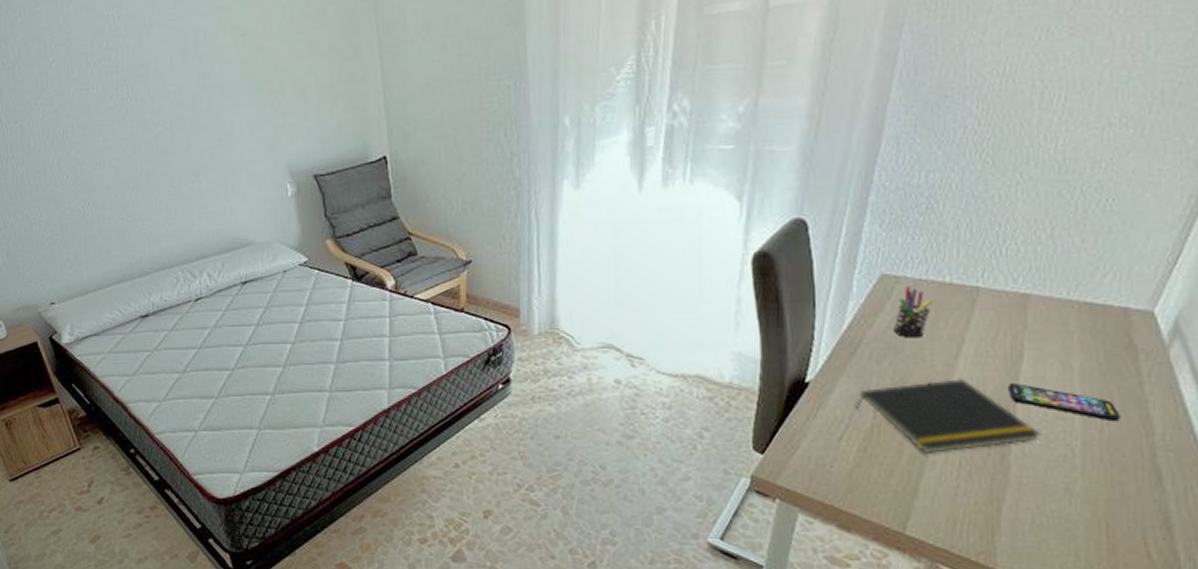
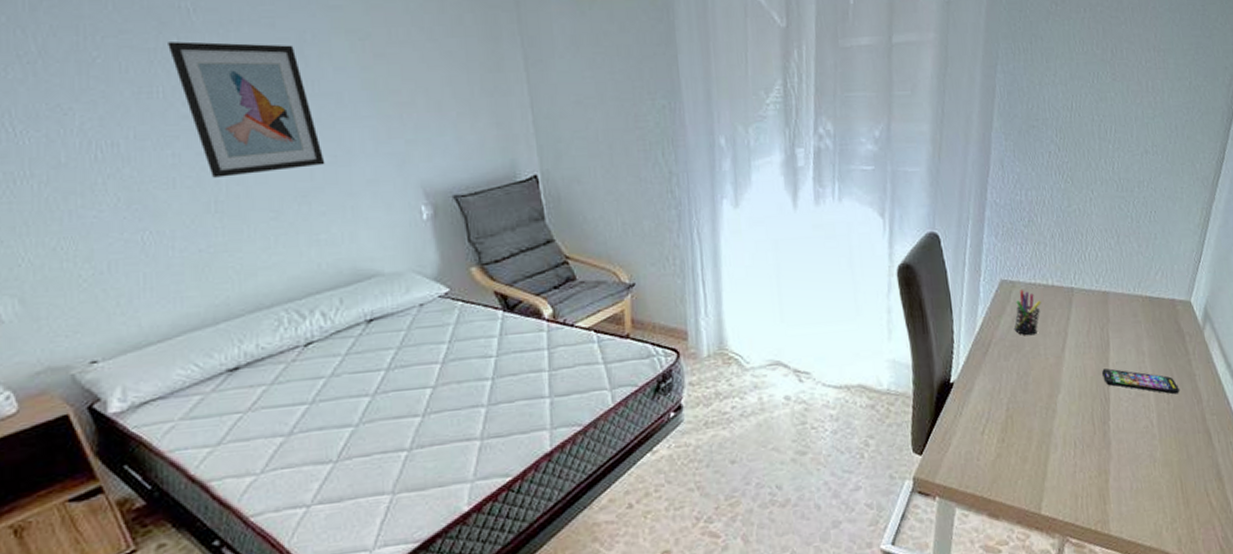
wall art: none [100,43,213,159] -> present [168,41,325,178]
notepad: present [855,379,1042,455] -> none [992,368,1130,439]

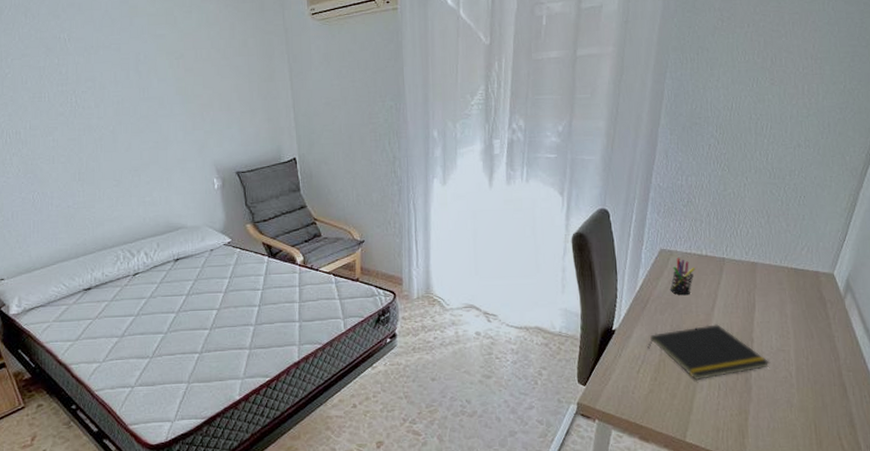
wall art: present [168,41,325,178] -> none [52,62,150,156]
notepad: none [992,368,1130,439] -> present [647,324,771,381]
smartphone: present [1102,368,1179,395] -> none [747,326,818,352]

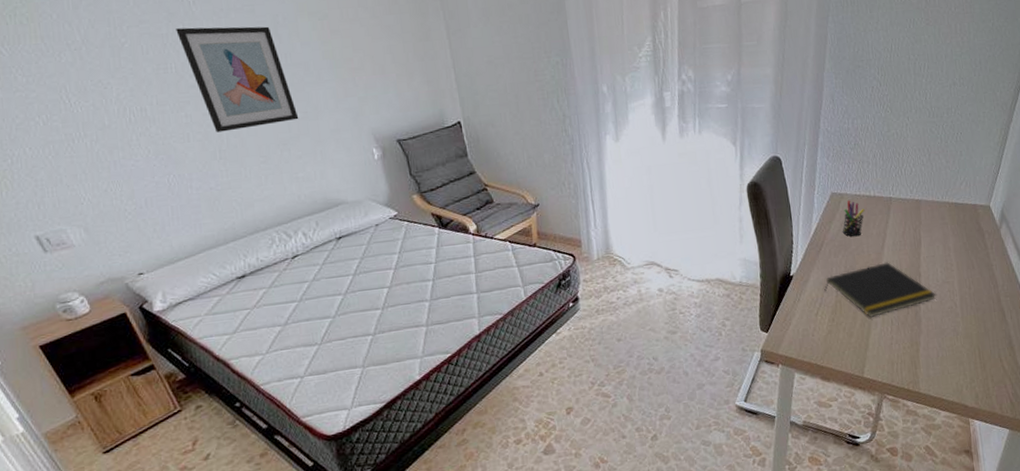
wall art: none [52,62,150,156] -> present [176,26,299,132]

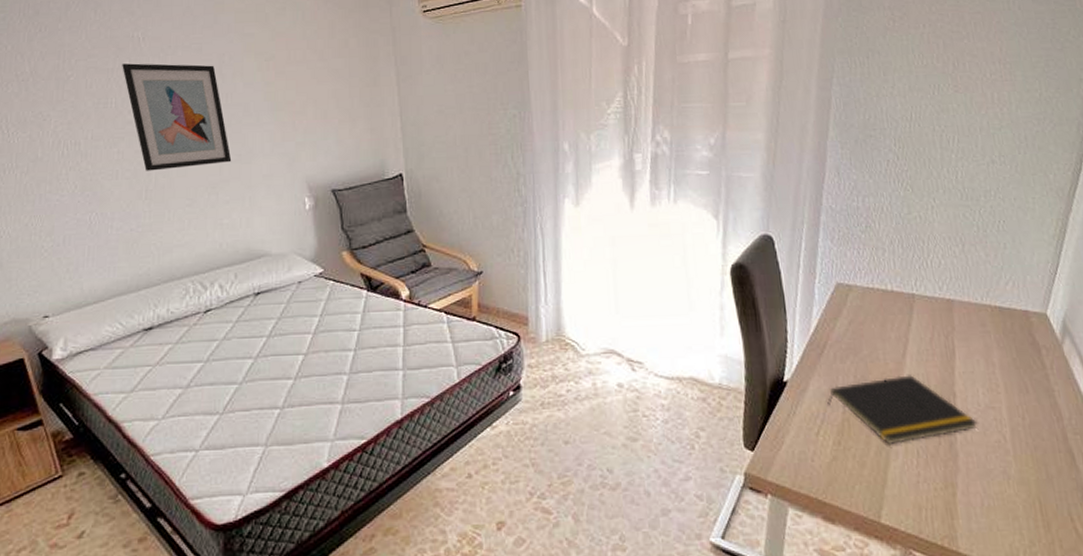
pen holder: present [842,200,865,237] -> none [850,294,880,340]

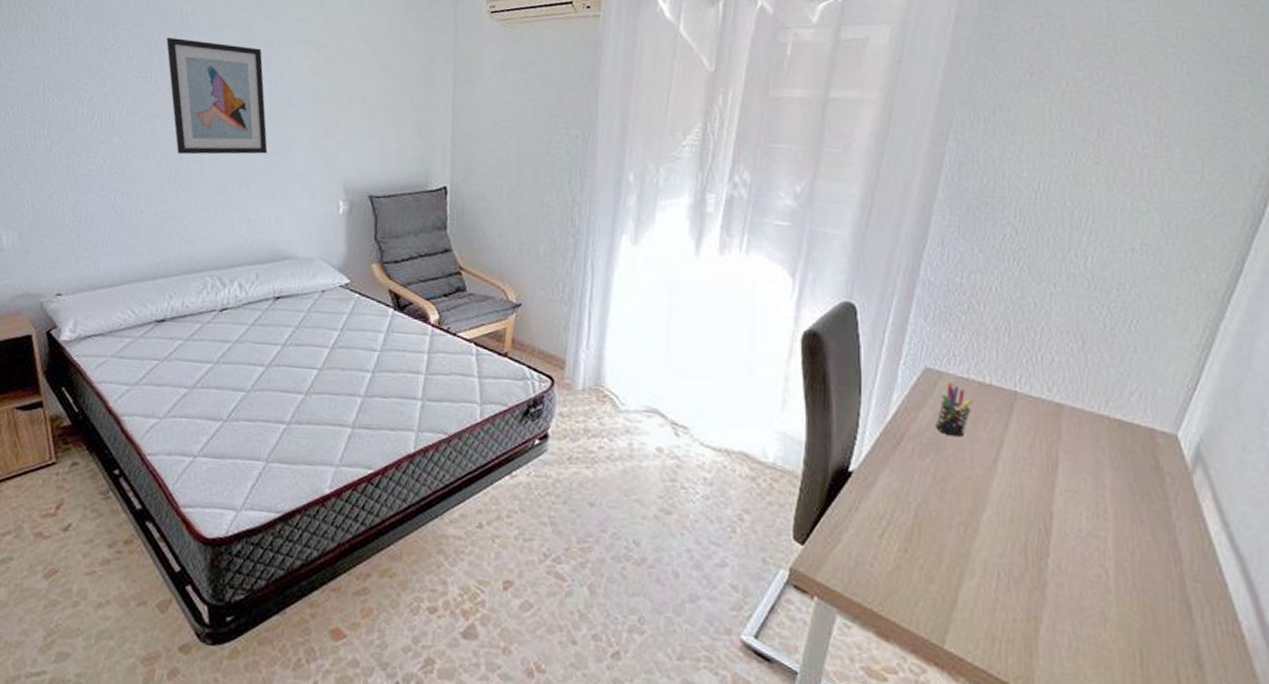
notepad: present [827,375,979,446] -> none [897,483,1078,562]
pen holder: none [850,294,880,340] -> present [935,383,974,438]

